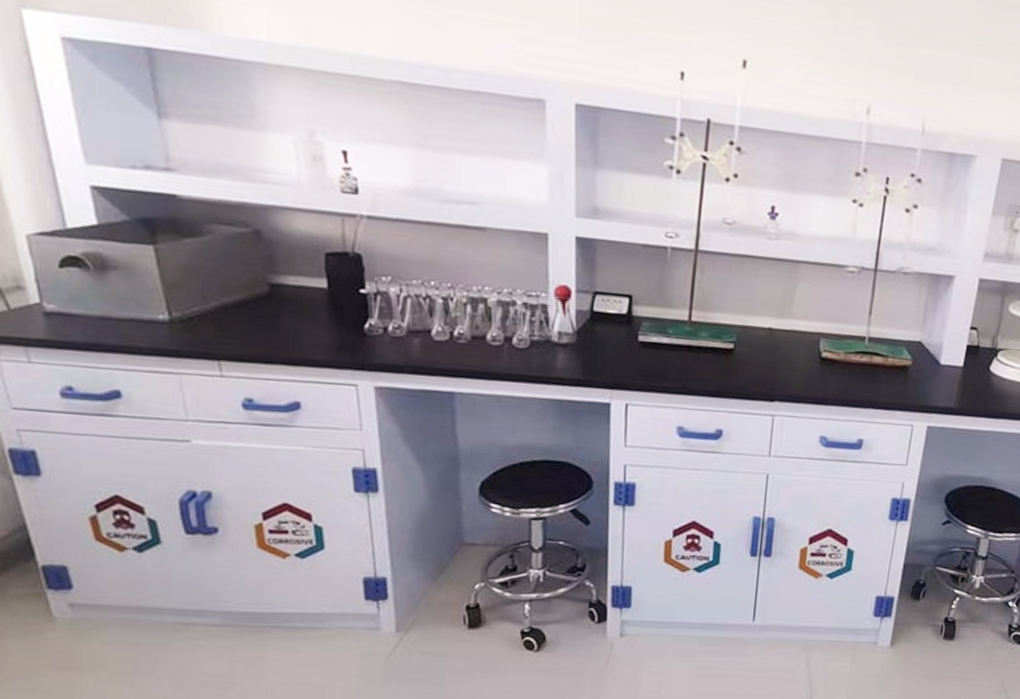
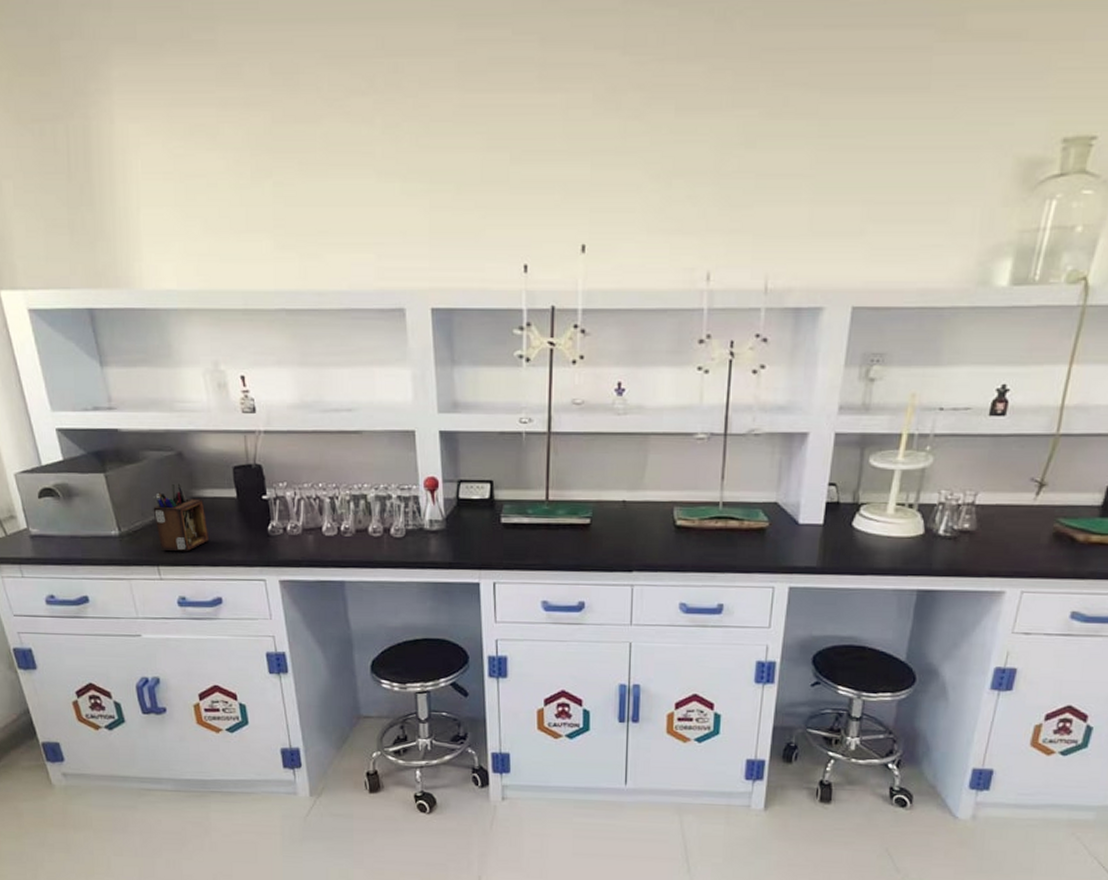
desk organizer: none [217,265,289,347] -> present [153,483,210,552]

